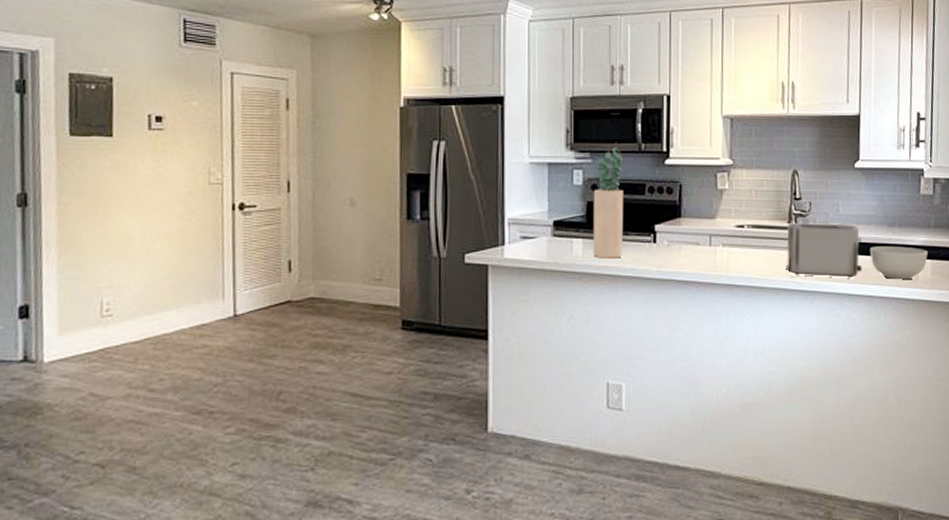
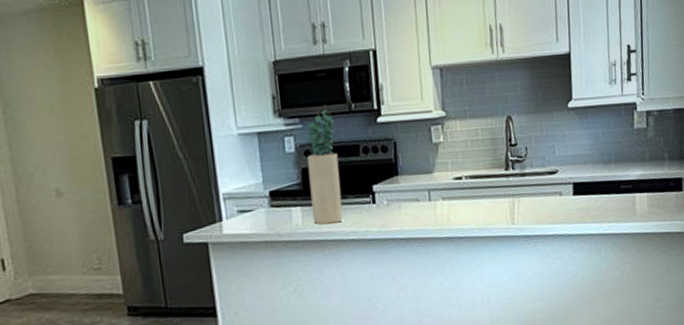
toaster: present [786,223,863,278] -> none [505,166,581,222]
bowl: present [869,246,928,280] -> none [587,182,644,216]

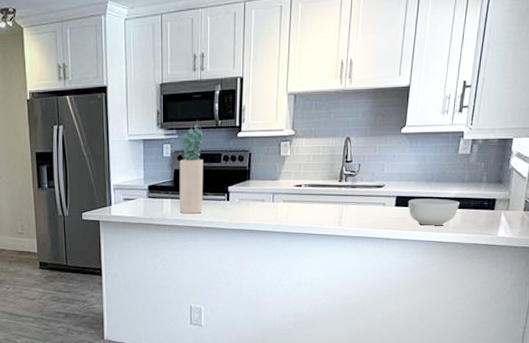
bowl: none [587,182,644,216] -> present [408,198,459,226]

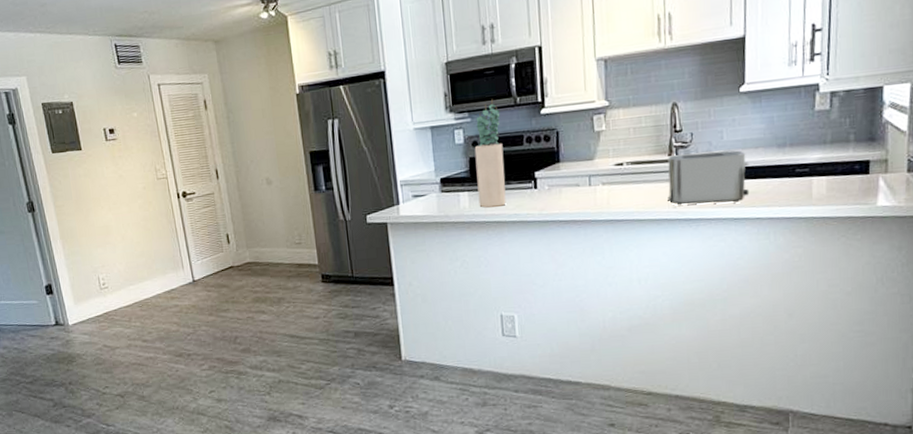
toaster: none [335,181,403,225] -> present [667,150,750,206]
bowl: present [408,198,459,226] -> none [757,166,823,200]

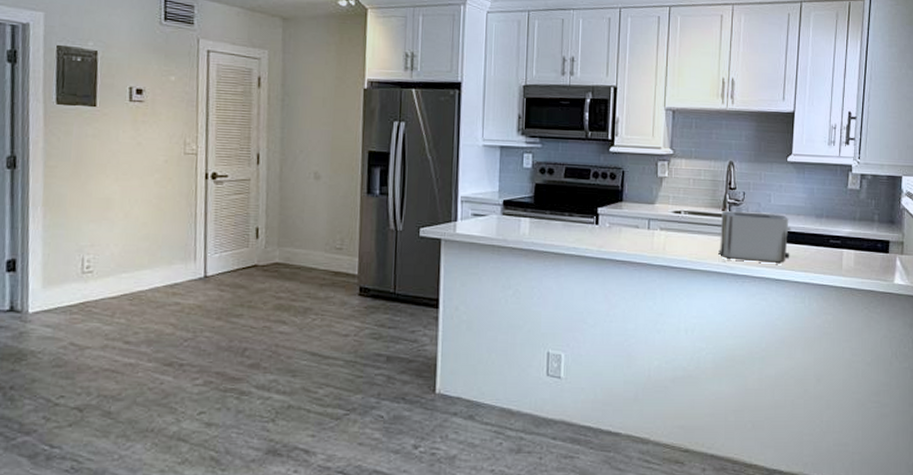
vase: present [474,99,506,209] -> none [539,129,571,239]

